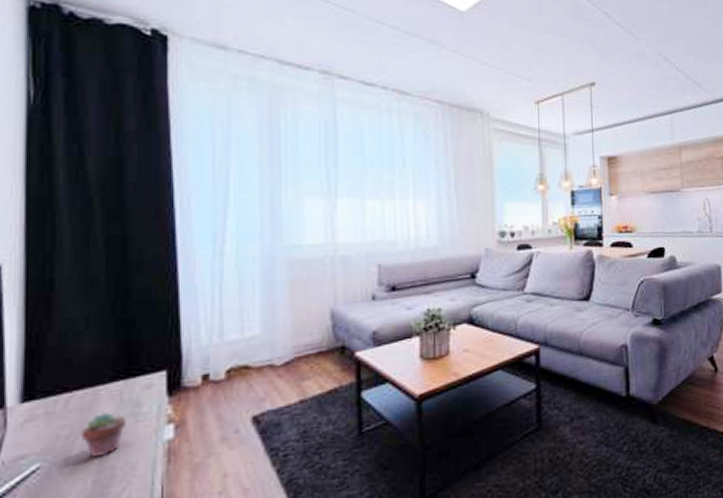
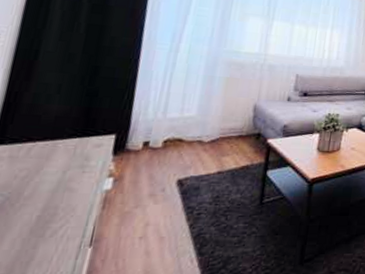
potted succulent: present [80,413,127,457] -> none [34,162,76,197]

